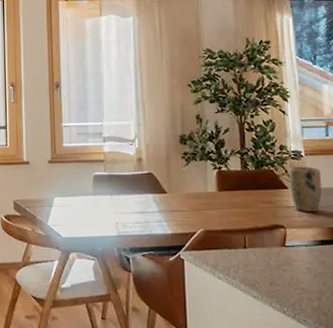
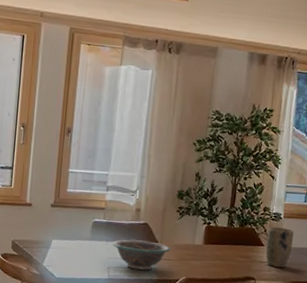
bowl: none [117,192,181,224] -> present [112,239,171,270]

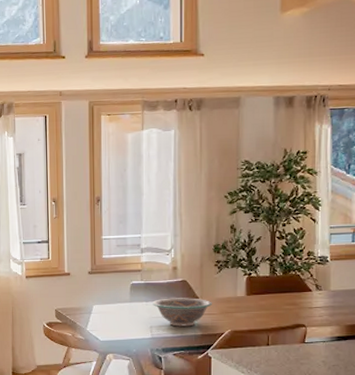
plant pot: present [265,227,294,268] -> none [314,271,344,311]

